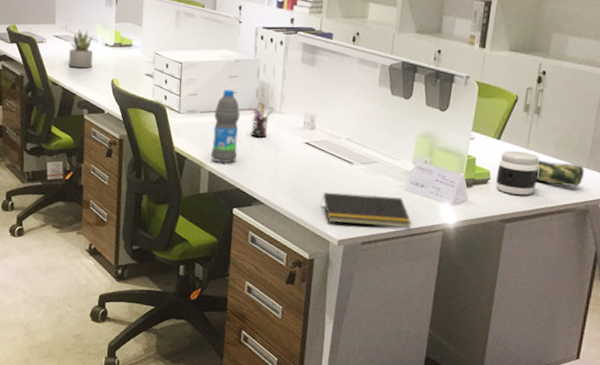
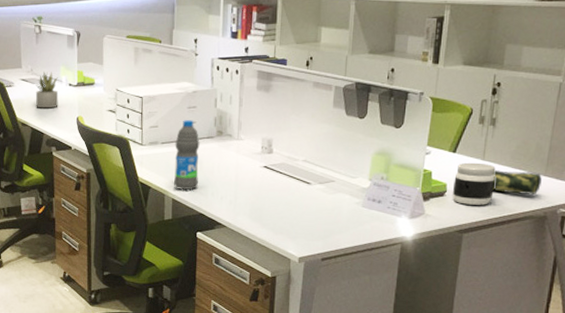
pen holder: present [250,105,273,138] -> none [211,133,232,164]
notepad: present [320,192,412,229] -> none [280,212,370,244]

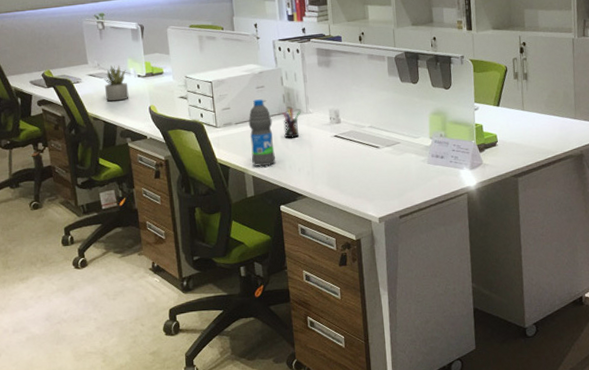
pen holder: none [211,133,232,164] -> present [282,109,301,139]
jar: present [453,162,496,205] -> none [502,113,537,152]
pencil case: present [493,170,542,194] -> none [534,117,574,137]

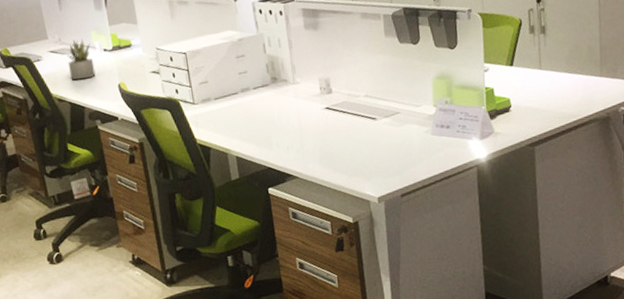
water bottle: present [248,99,275,167] -> none [229,70,261,146]
pen holder: present [282,109,301,139] -> none [266,79,287,113]

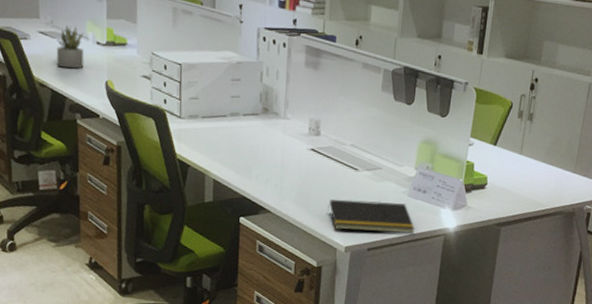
notepad: none [353,143,446,183] -> present [326,199,415,235]

